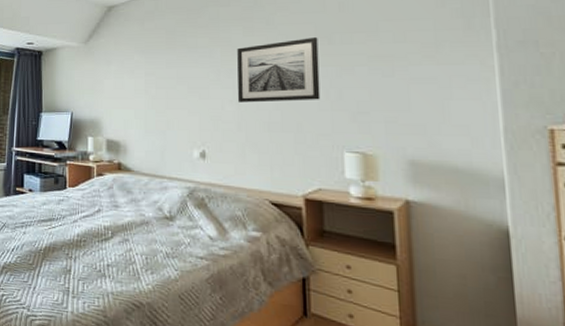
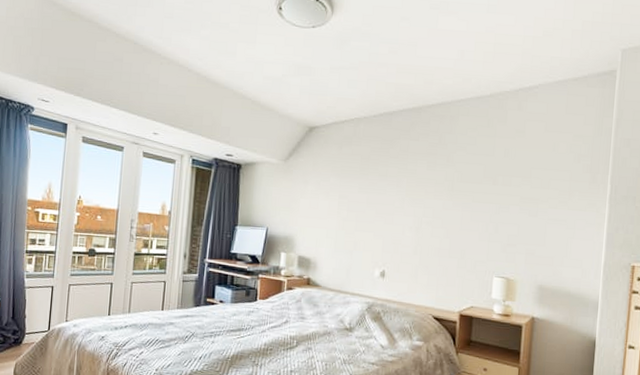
wall art: present [237,37,321,103] -> none [417,177,486,232]

